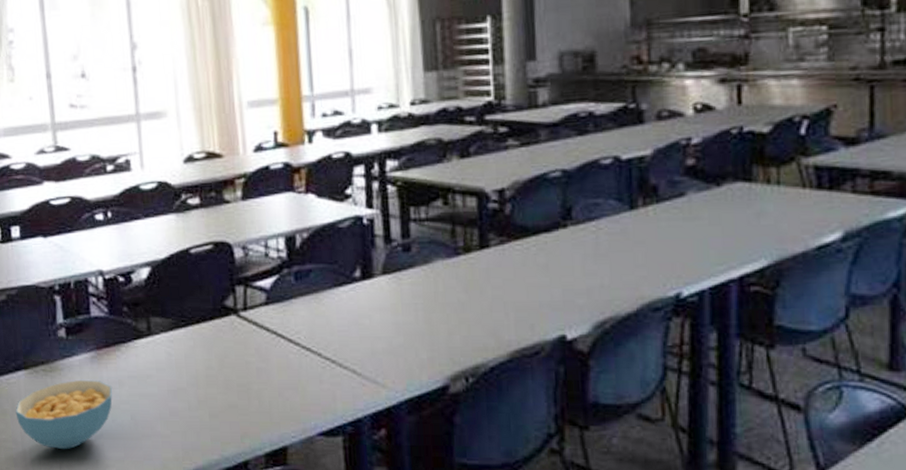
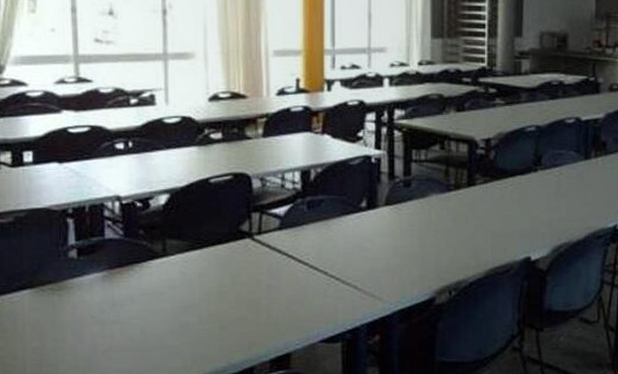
cereal bowl: present [15,379,113,449] -> none [17,297,124,363]

